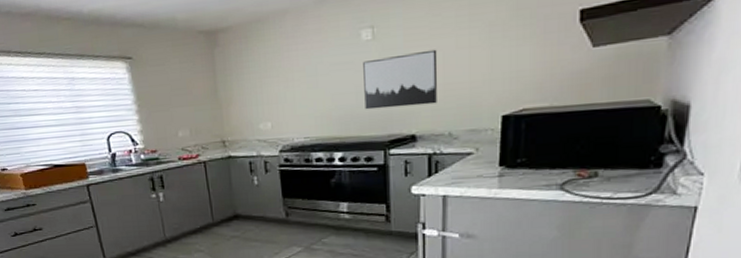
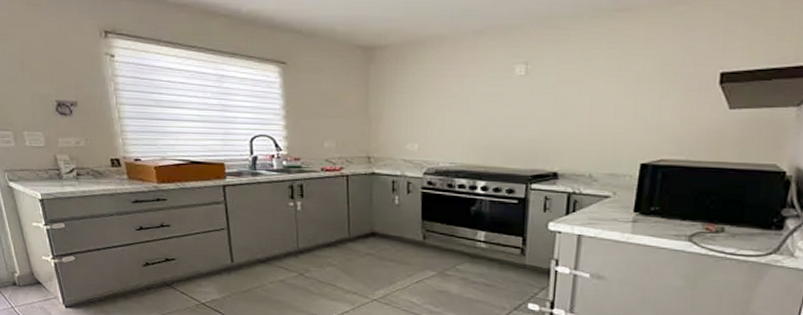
wall art: present [363,49,438,110] -> none [512,92,586,145]

